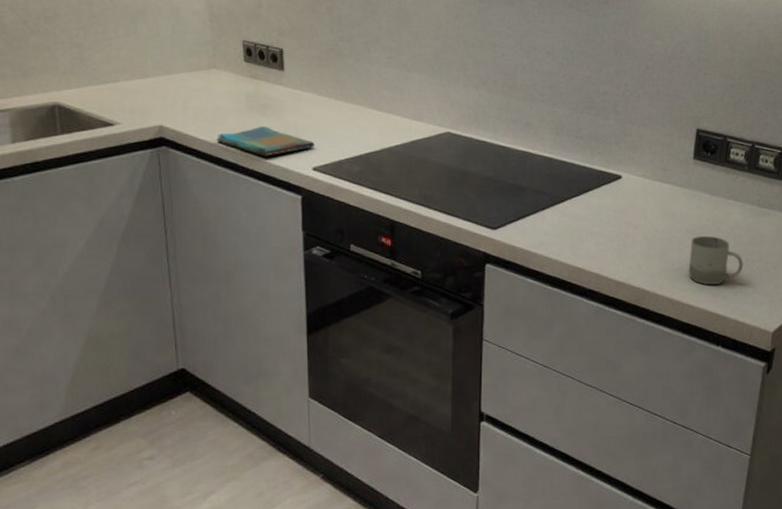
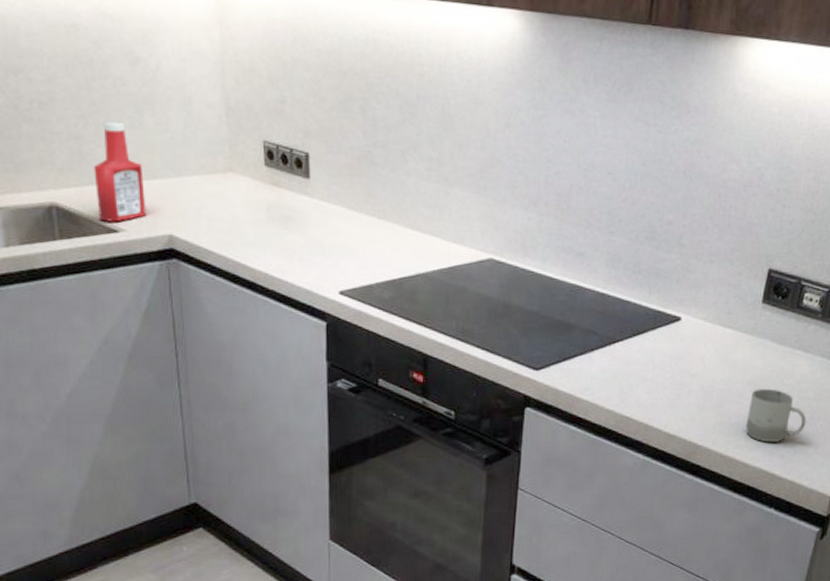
ketchup bottle: none [93,30,139,117] -> present [94,121,146,222]
dish towel: present [216,126,315,157] -> none [233,242,342,276]

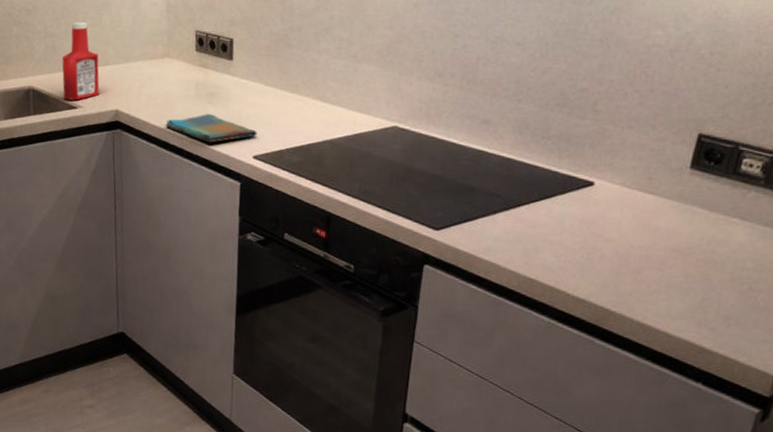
dish towel: none [233,242,342,276] -> present [165,114,257,143]
cup: present [745,388,807,443] -> none [667,256,744,314]

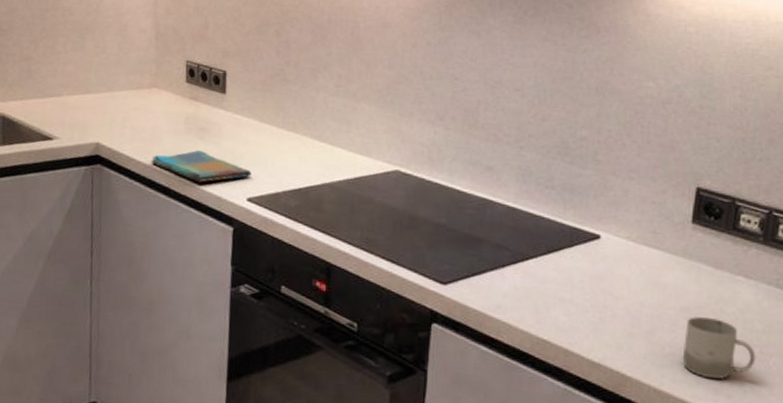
ketchup bottle: present [62,21,100,101] -> none [37,45,80,131]
cup: none [667,256,744,314] -> present [682,316,756,380]

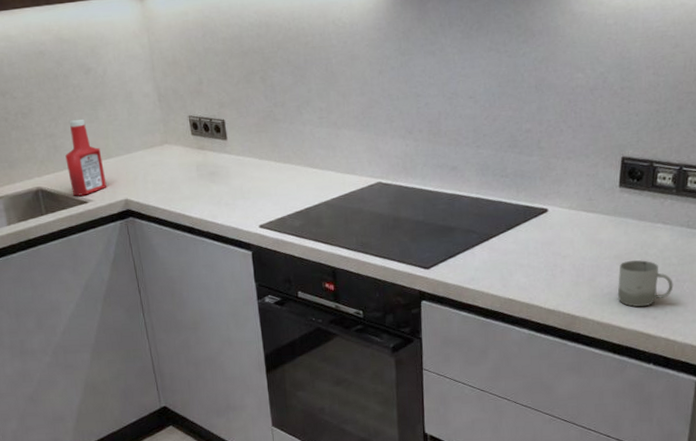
ketchup bottle: none [37,45,80,131] -> present [65,118,107,196]
dish towel: present [151,150,252,183] -> none [174,192,260,219]

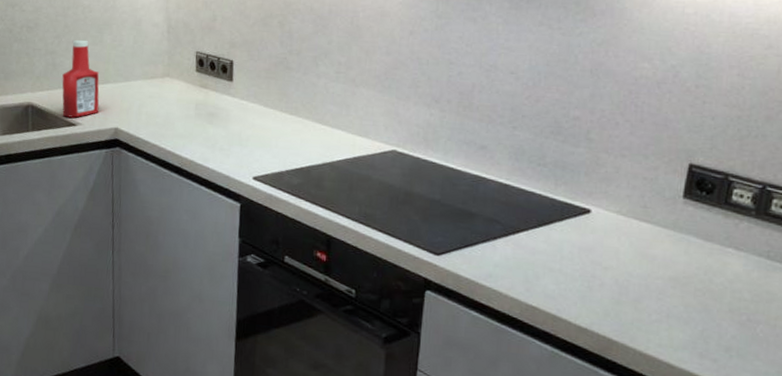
cup: present [617,260,674,307] -> none [668,286,743,345]

